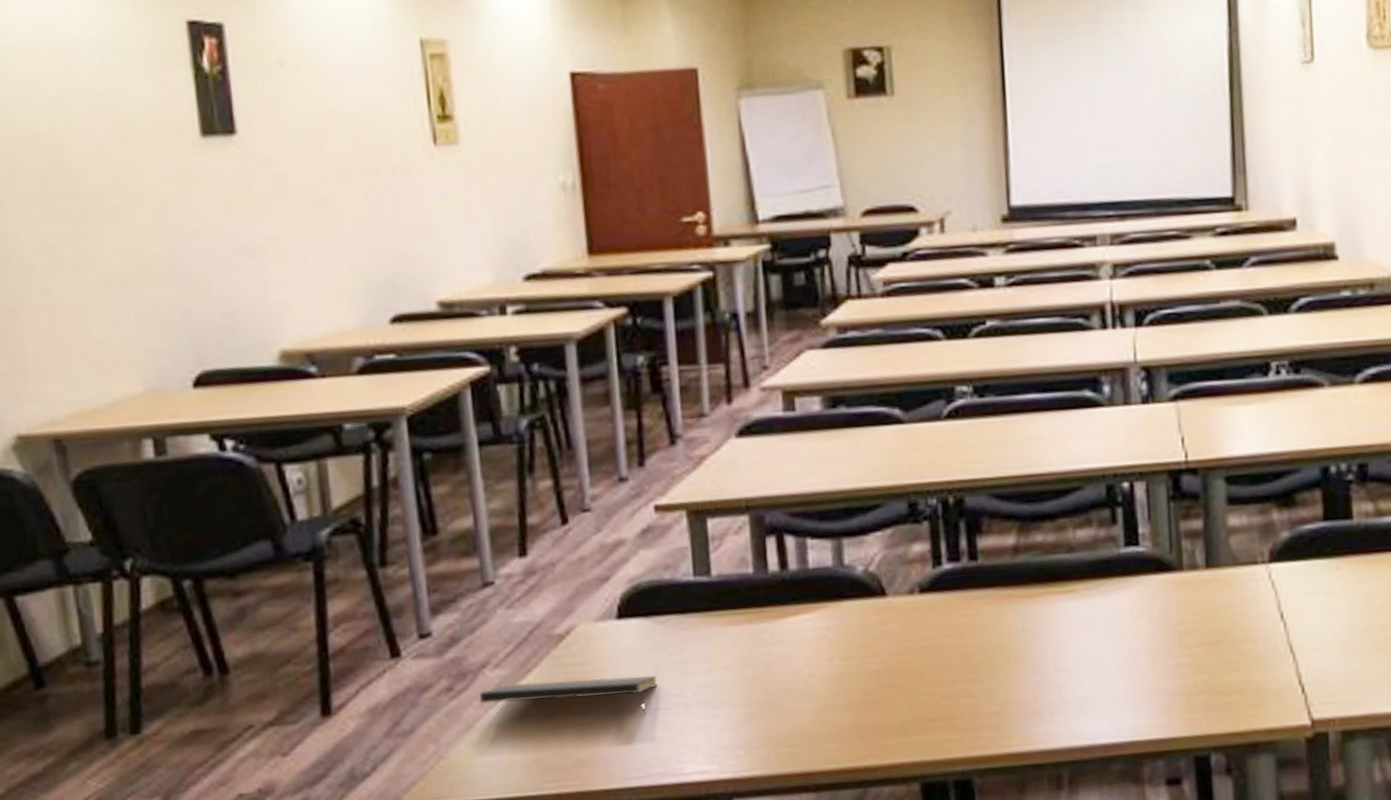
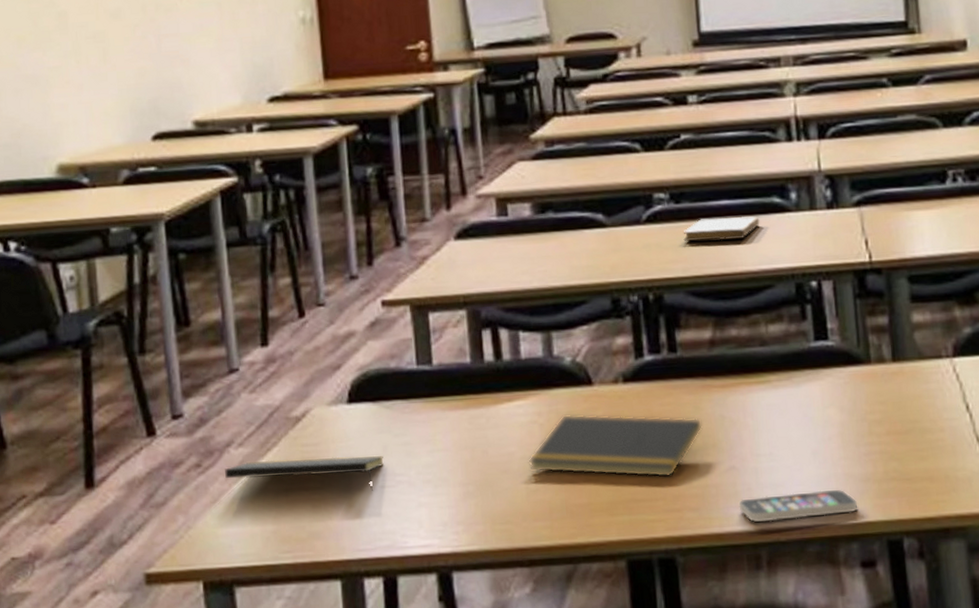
notepad: none [815,628,1004,695] -> present [528,414,703,478]
notebook: none [987,412,1070,439] -> present [683,216,760,241]
smartphone: none [1040,705,1165,740] -> present [739,490,858,522]

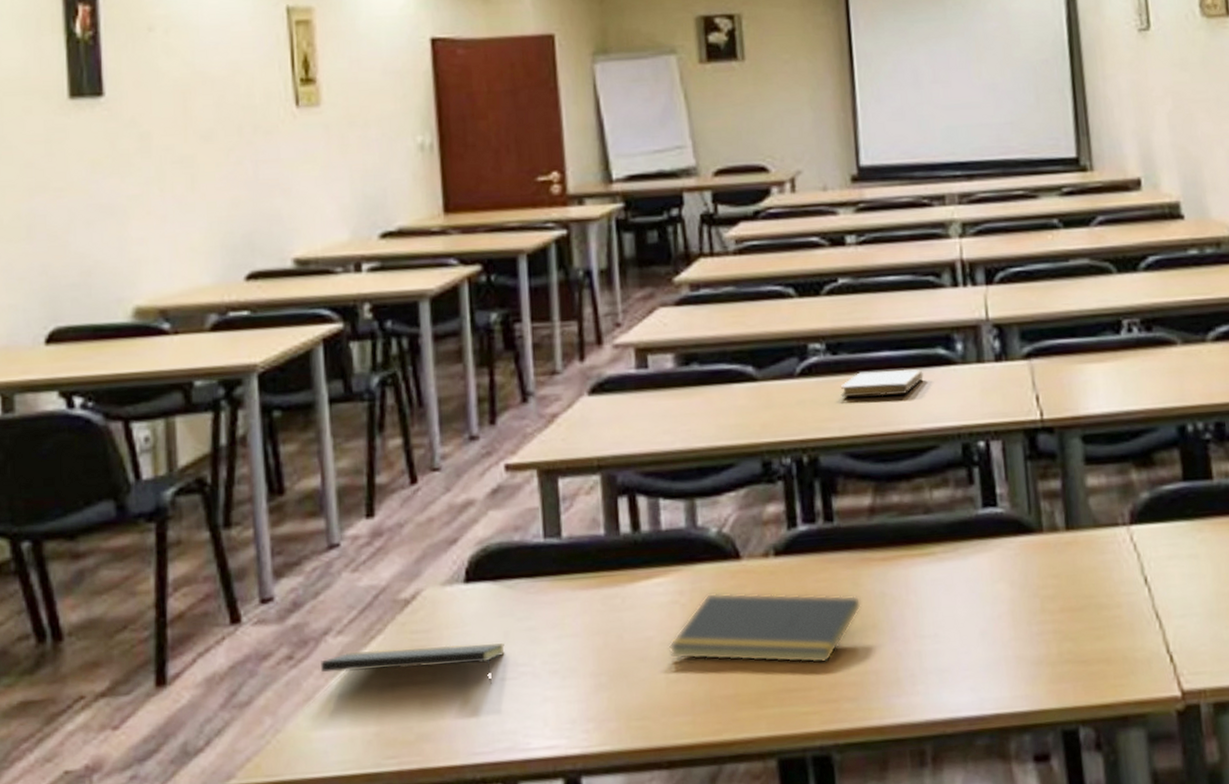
smartphone: present [739,490,858,522] -> none [901,674,1031,713]

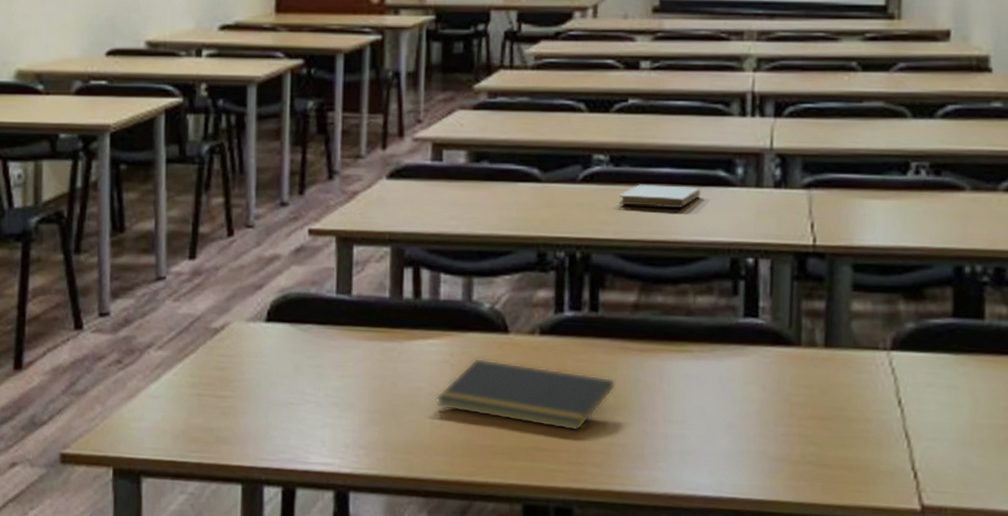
notepad: present [321,643,505,684] -> none [143,365,295,406]

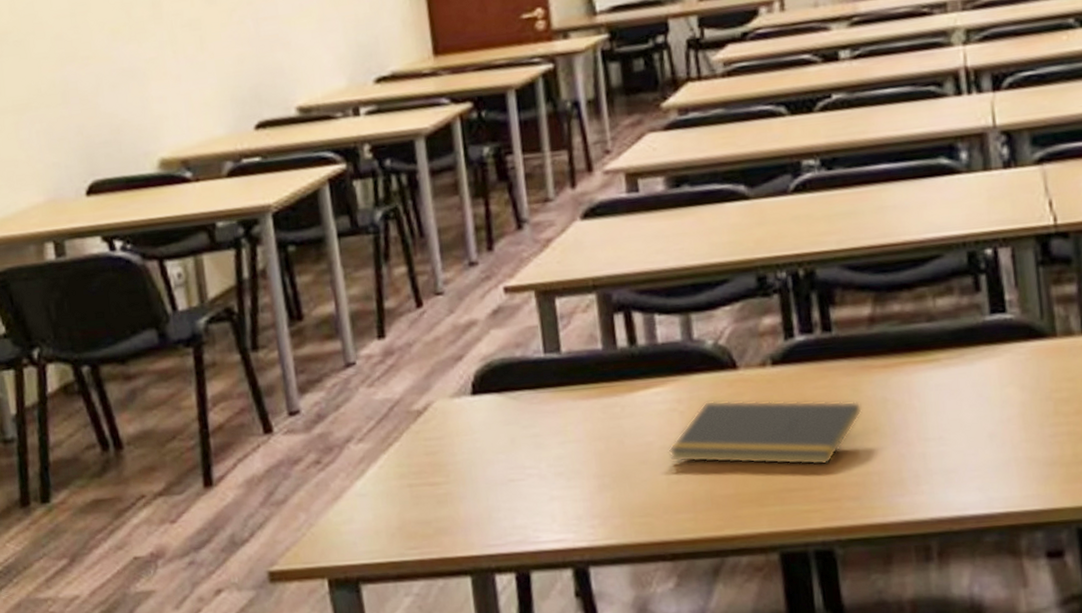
notebook: present [619,184,701,208] -> none [836,180,925,211]

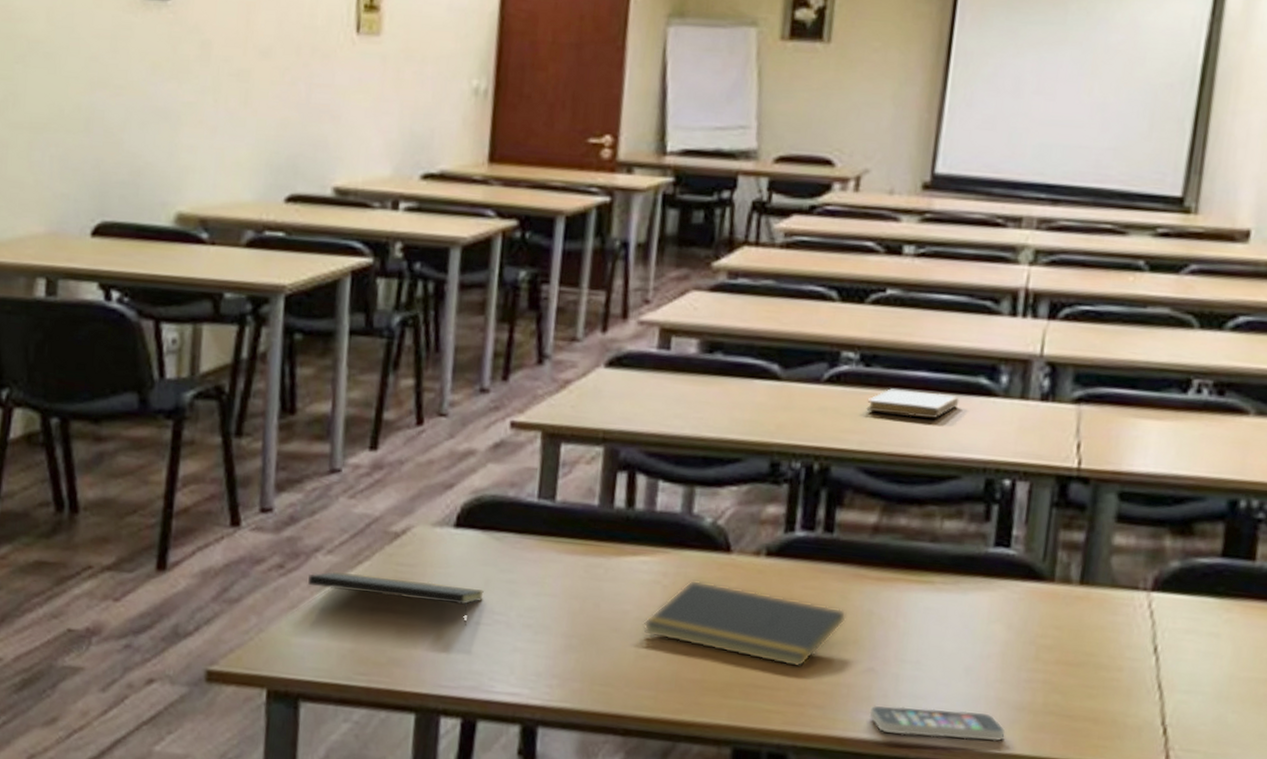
notepad: none [345,448,512,485] -> present [308,572,484,626]
notebook: none [836,180,925,211] -> present [866,388,959,418]
smartphone: none [905,475,1043,511] -> present [869,706,1006,742]

